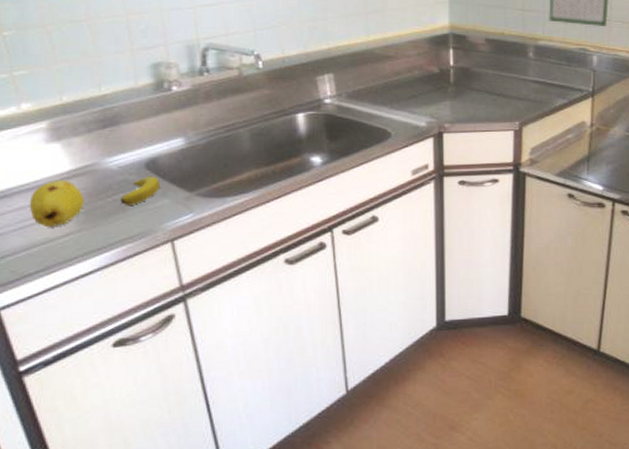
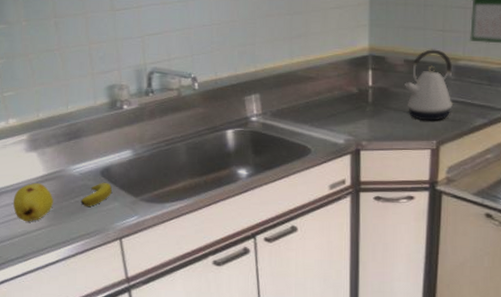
kettle: none [486,28,535,102] -> present [405,49,454,121]

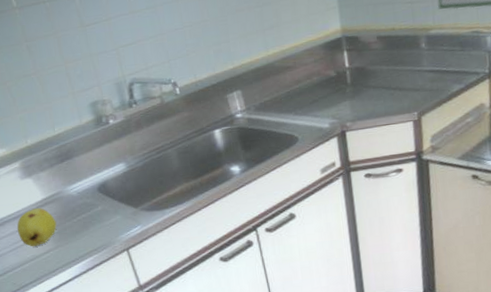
banana: present [80,182,112,206] -> none [83,197,112,224]
kettle: present [405,49,454,121] -> none [380,22,430,94]

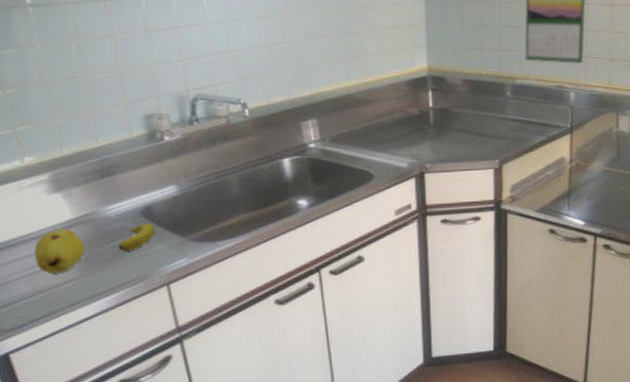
banana: none [83,197,112,224] -> present [118,222,155,251]

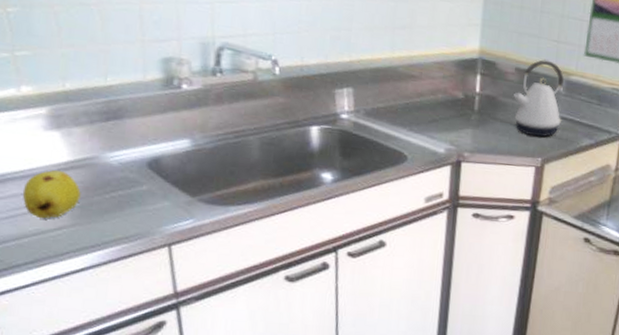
banana: present [118,222,155,251] -> none [118,175,162,204]
kettle: none [465,69,513,141] -> present [514,59,565,137]

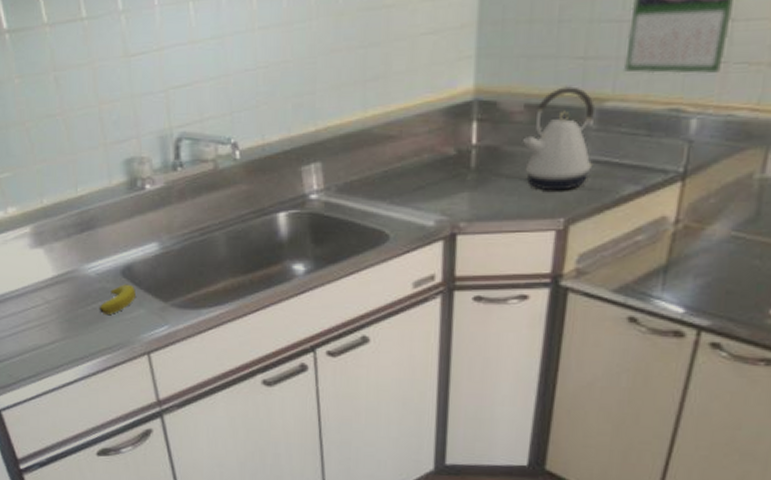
fruit: present [22,170,81,219] -> none [19,287,67,334]
banana: none [118,175,162,204] -> present [99,284,135,314]

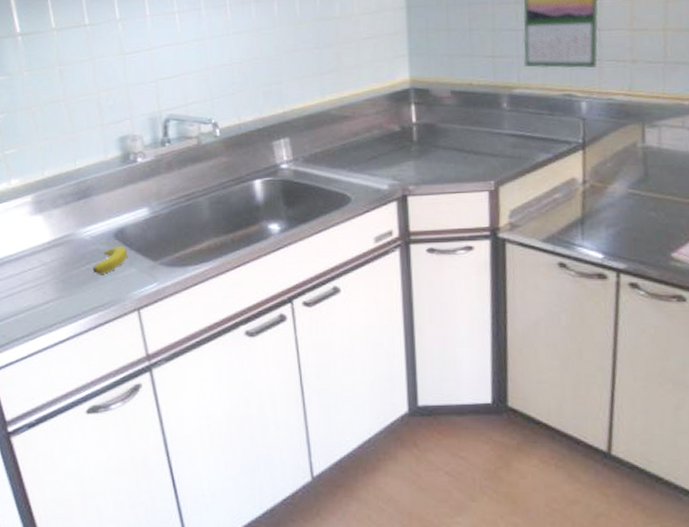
kettle: present [523,86,596,191] -> none [453,77,511,159]

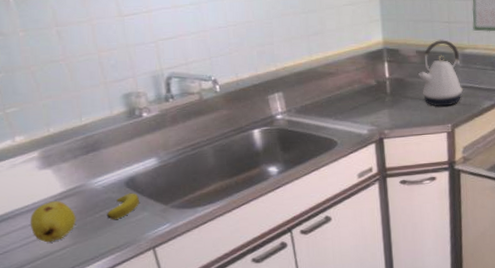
fruit: none [17,250,62,295] -> present [30,201,76,243]
kettle: none [453,77,511,159] -> present [418,40,464,107]

